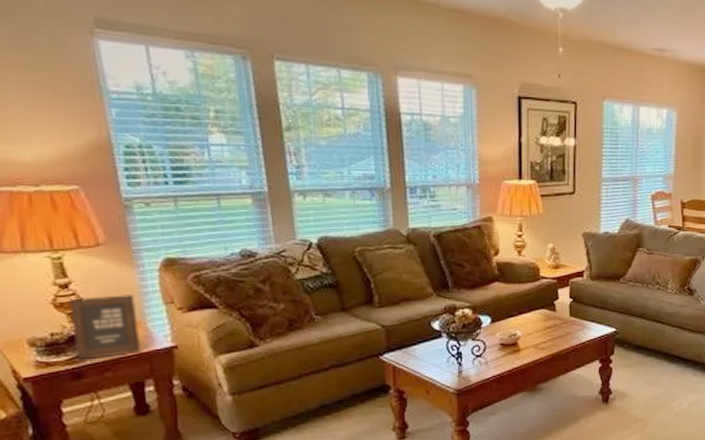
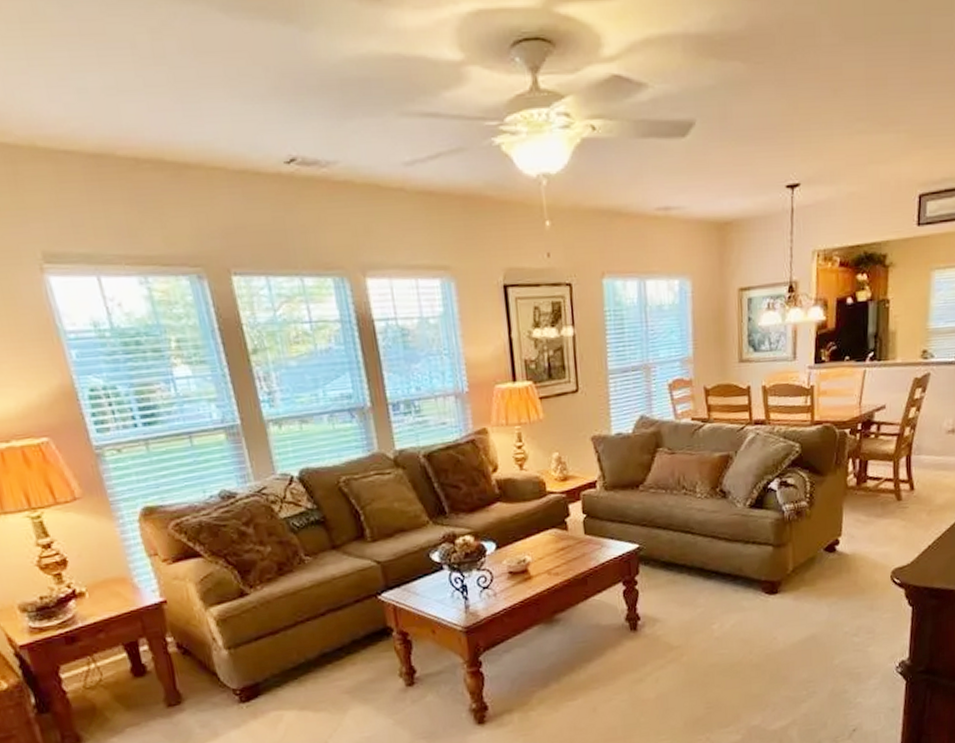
picture frame: present [68,294,142,359] -> none [52,549,131,622]

